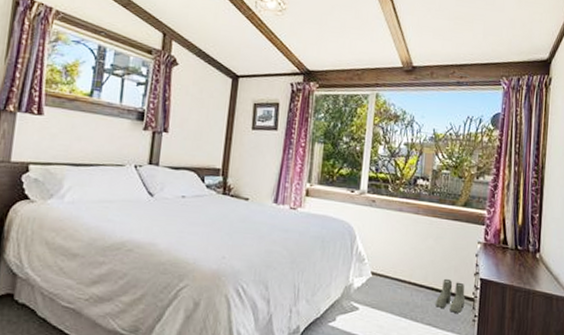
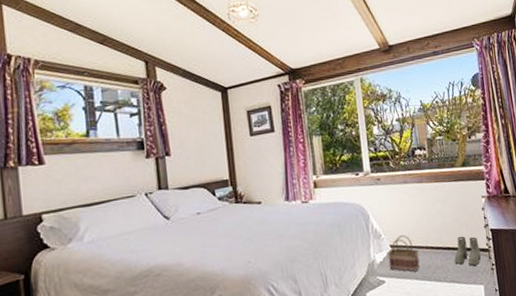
basket: none [366,264,400,306] -> present [387,235,420,272]

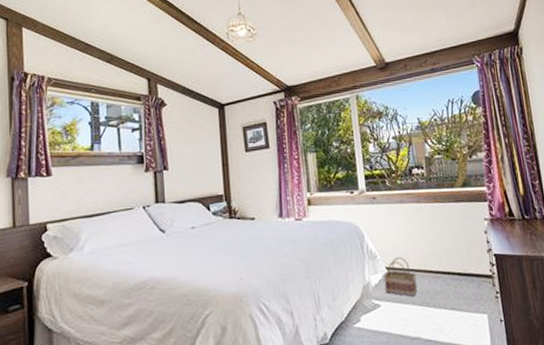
boots: present [454,236,481,266] -> none [455,260,484,293]

